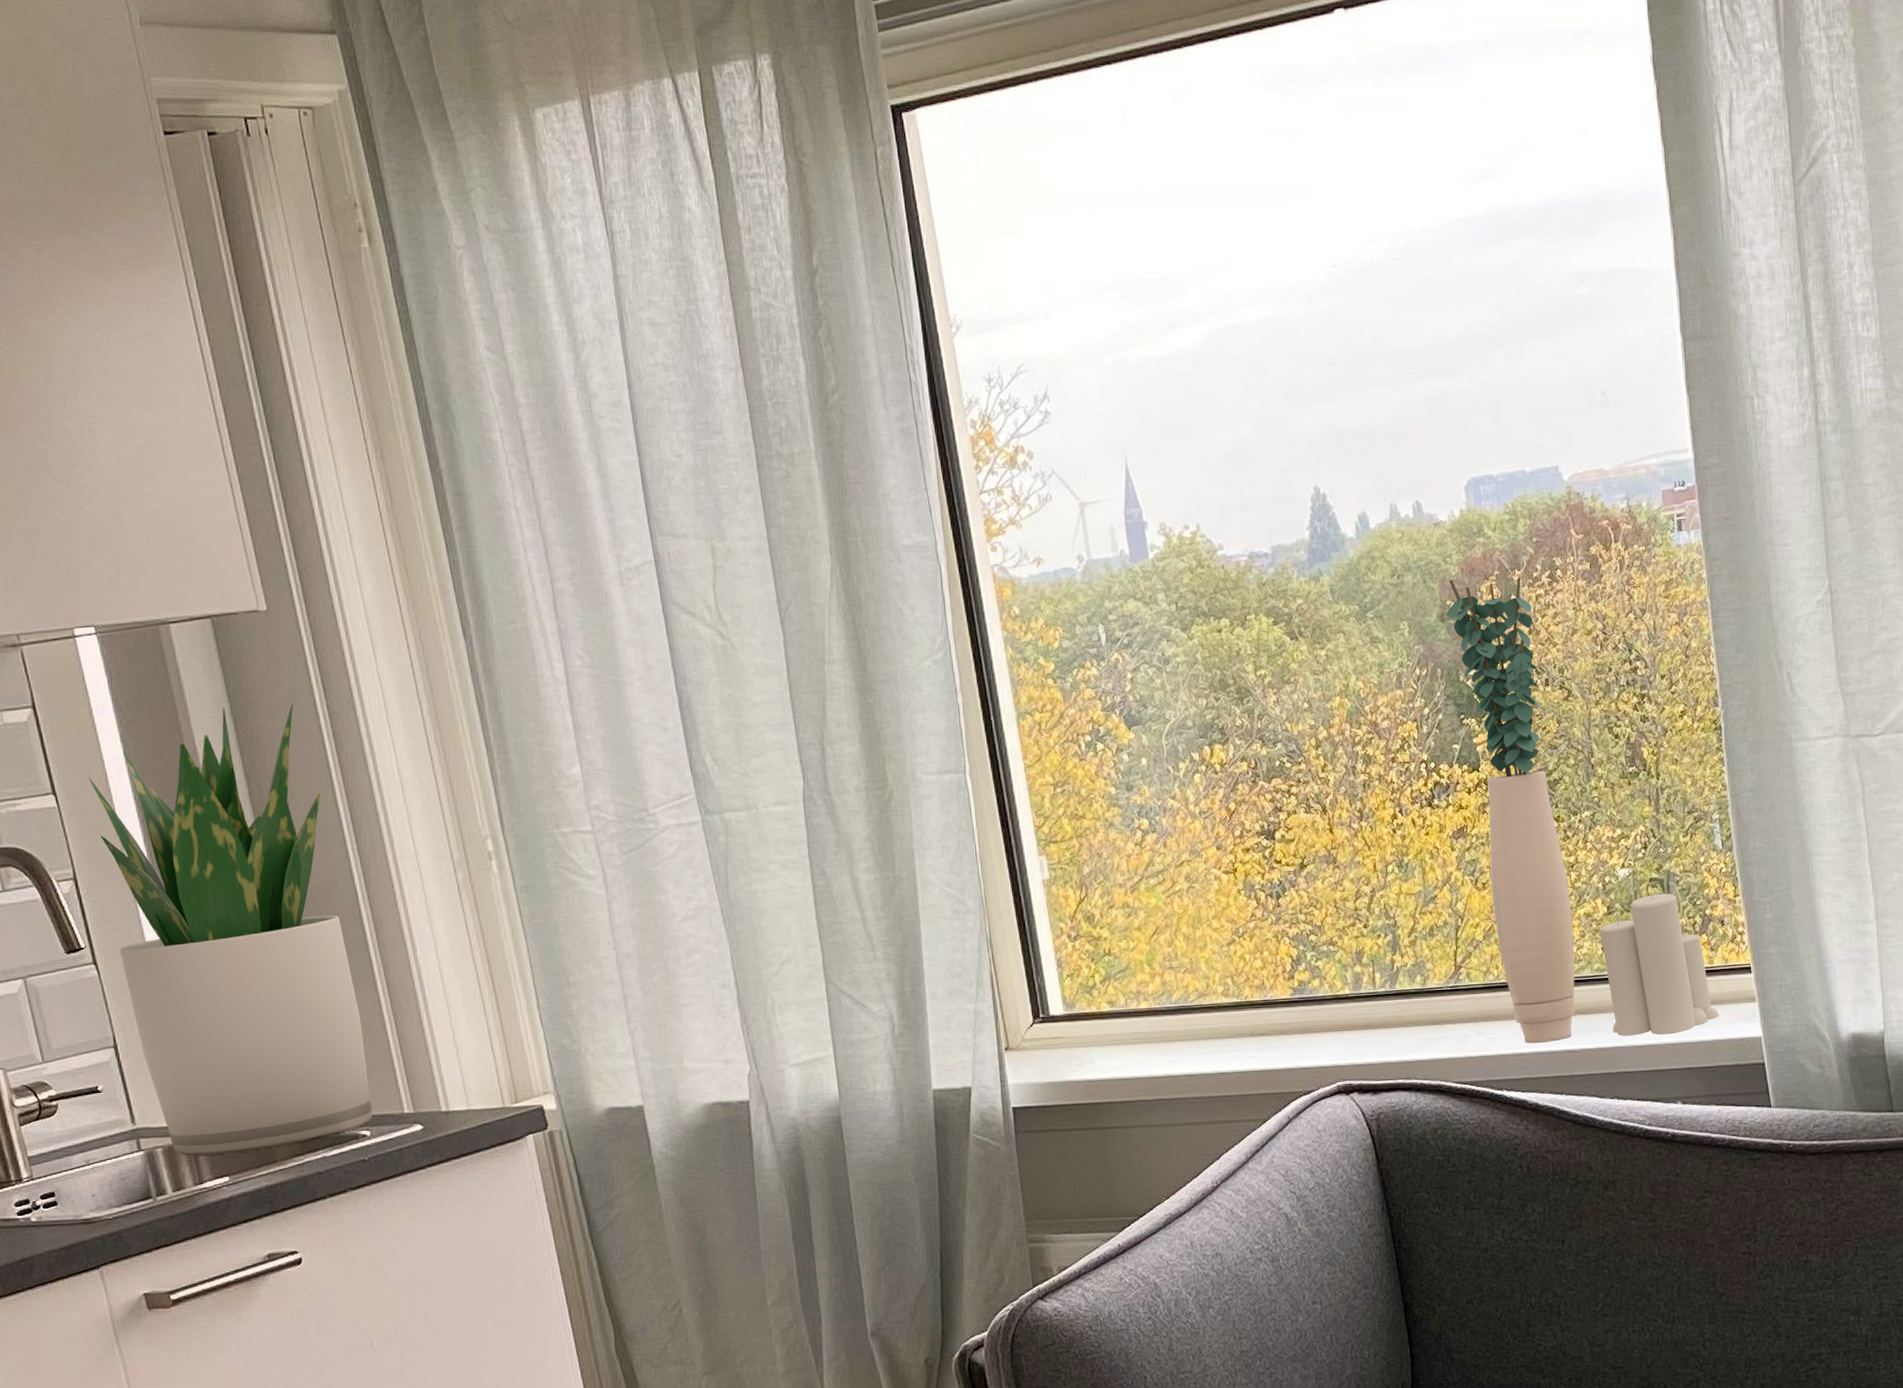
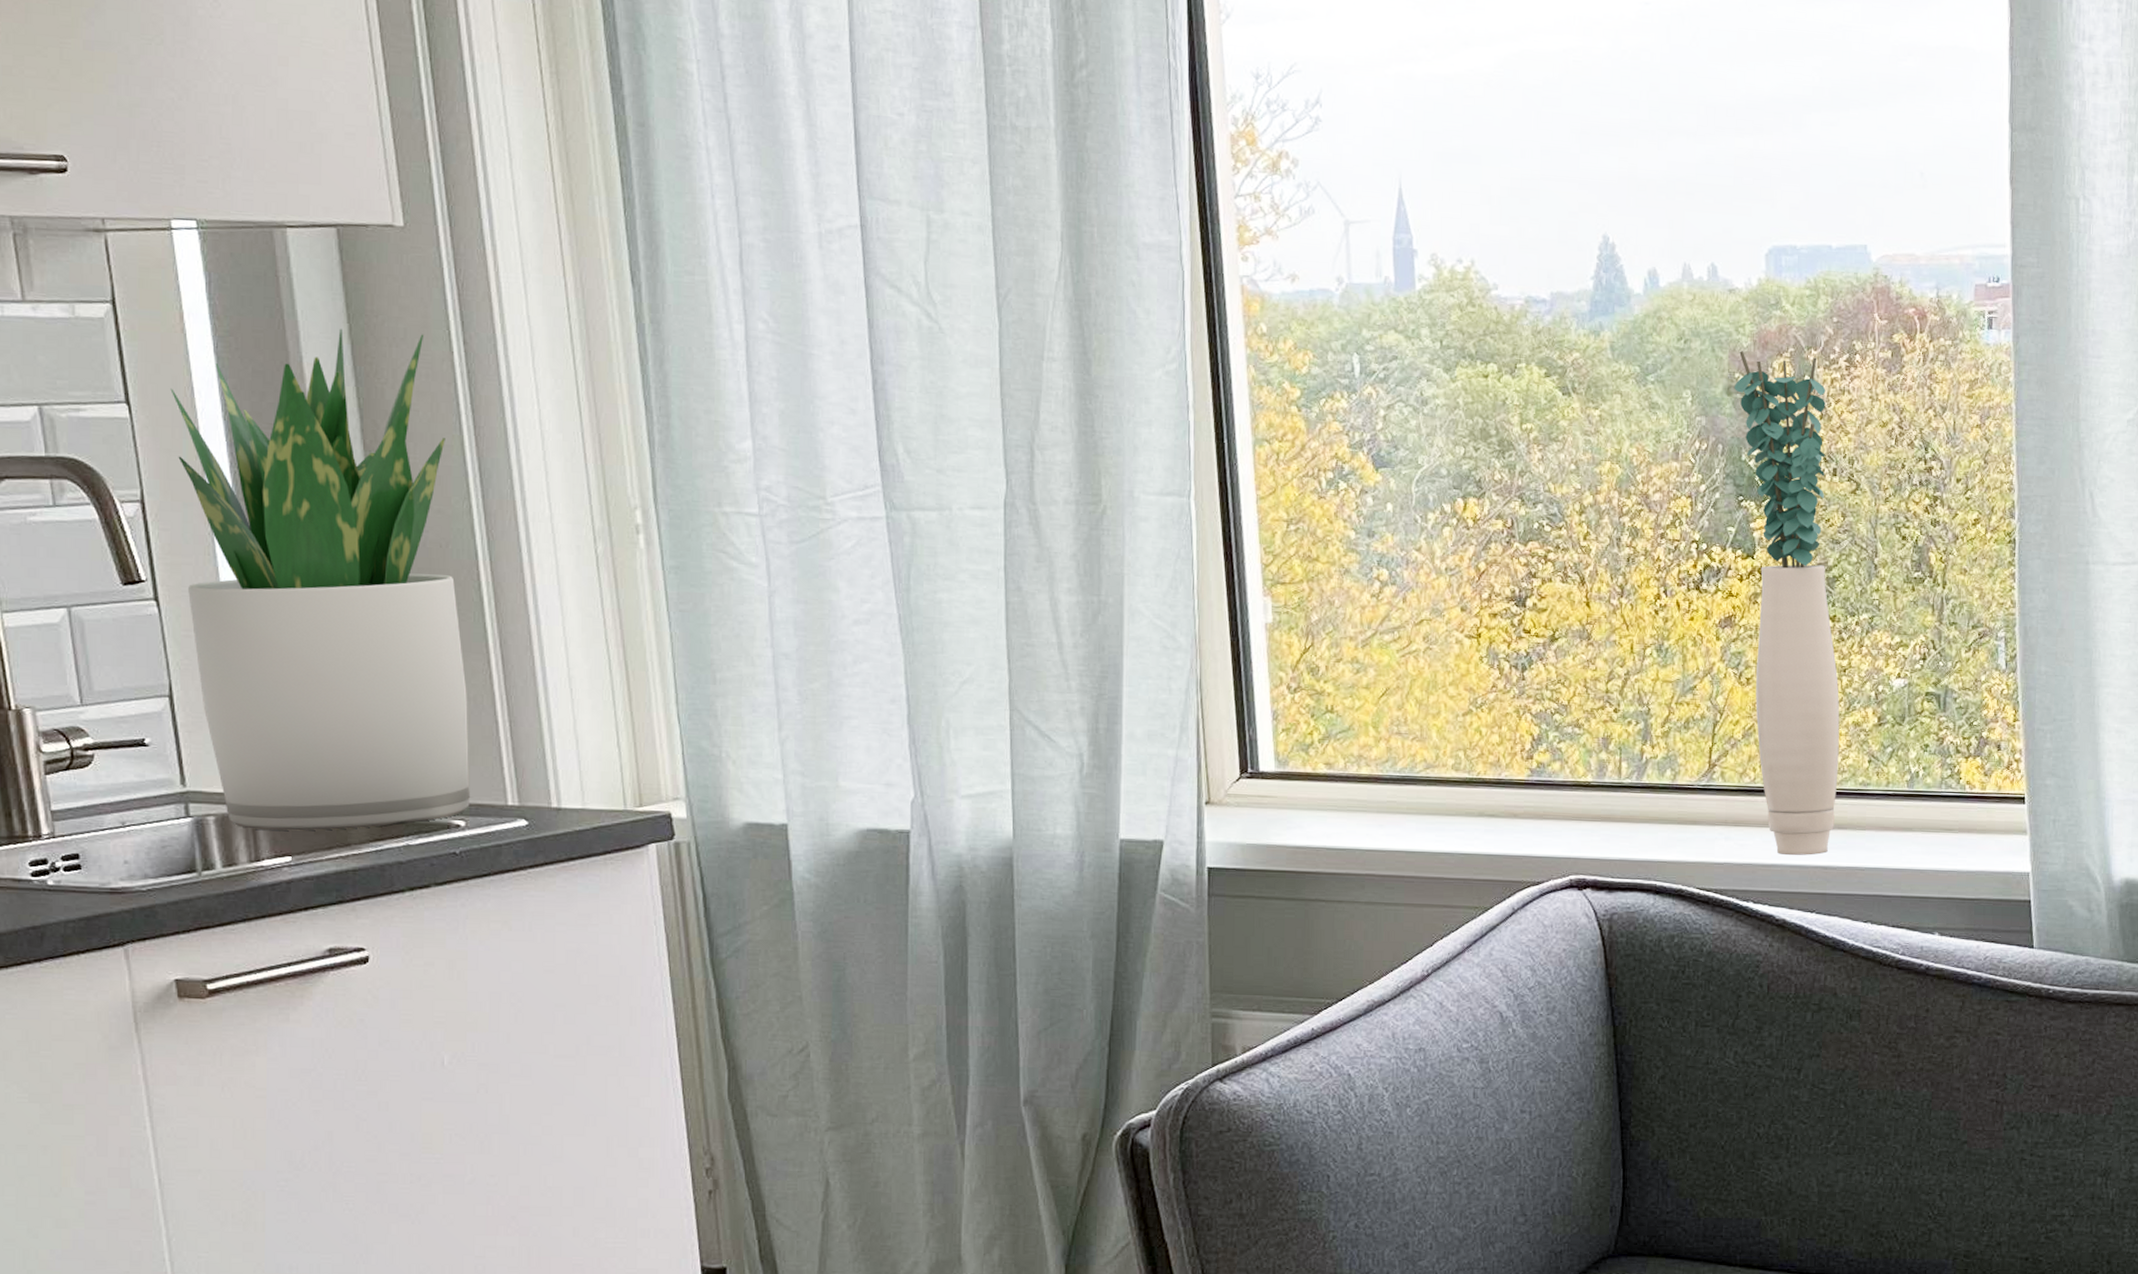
candle: present [1600,882,1719,1037] -> none [1868,696,1987,861]

